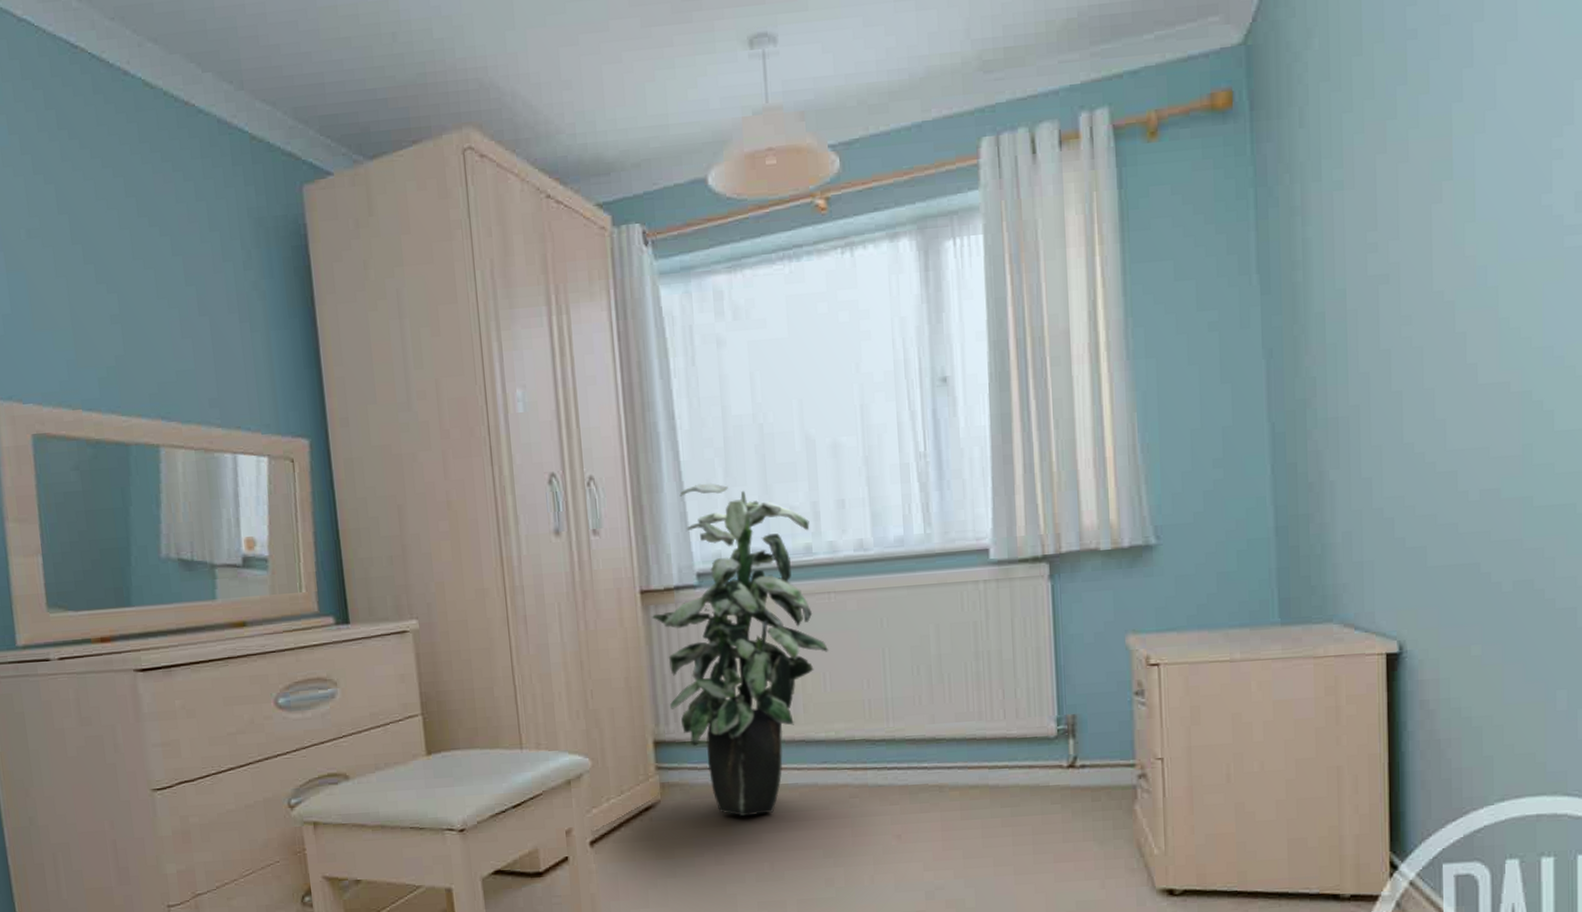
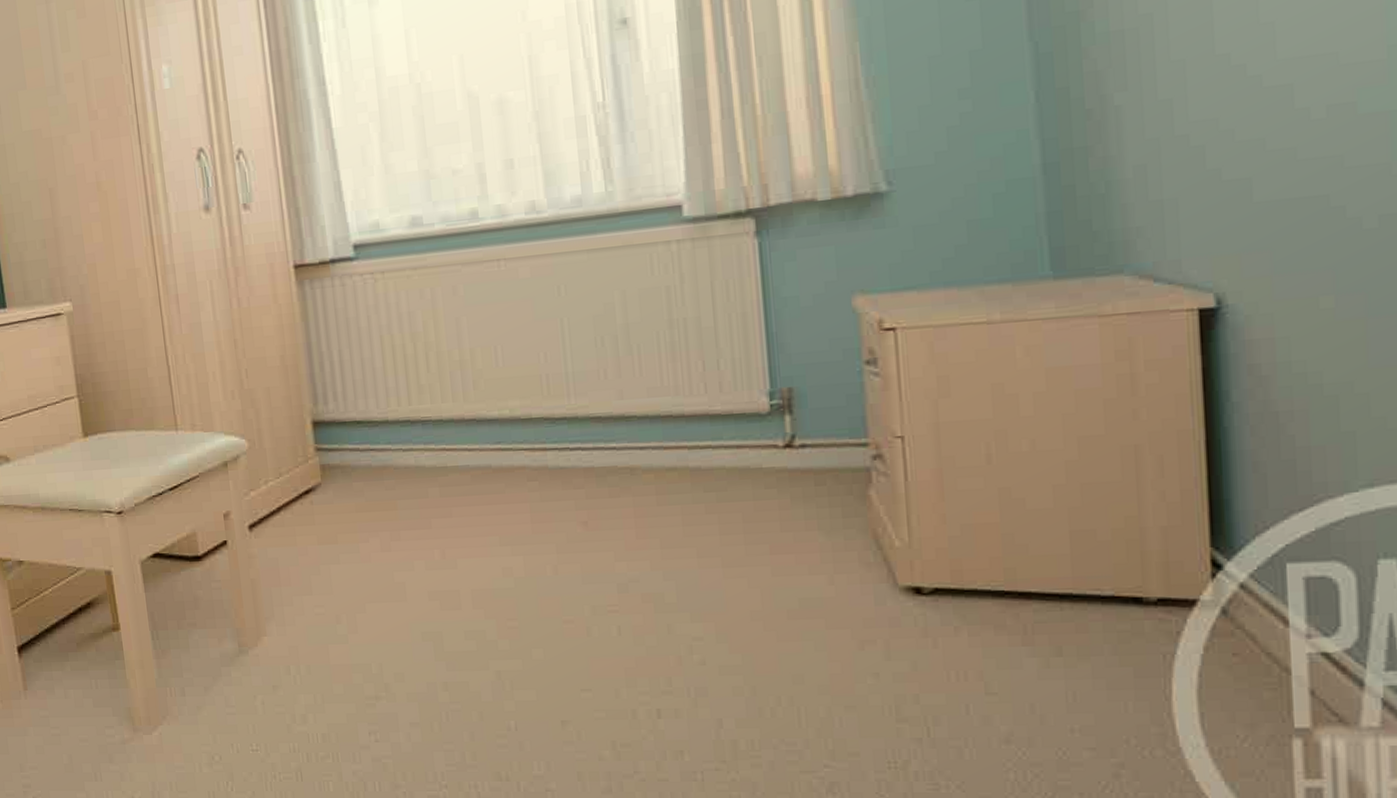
indoor plant: present [651,483,828,816] -> none [306,149,499,500]

